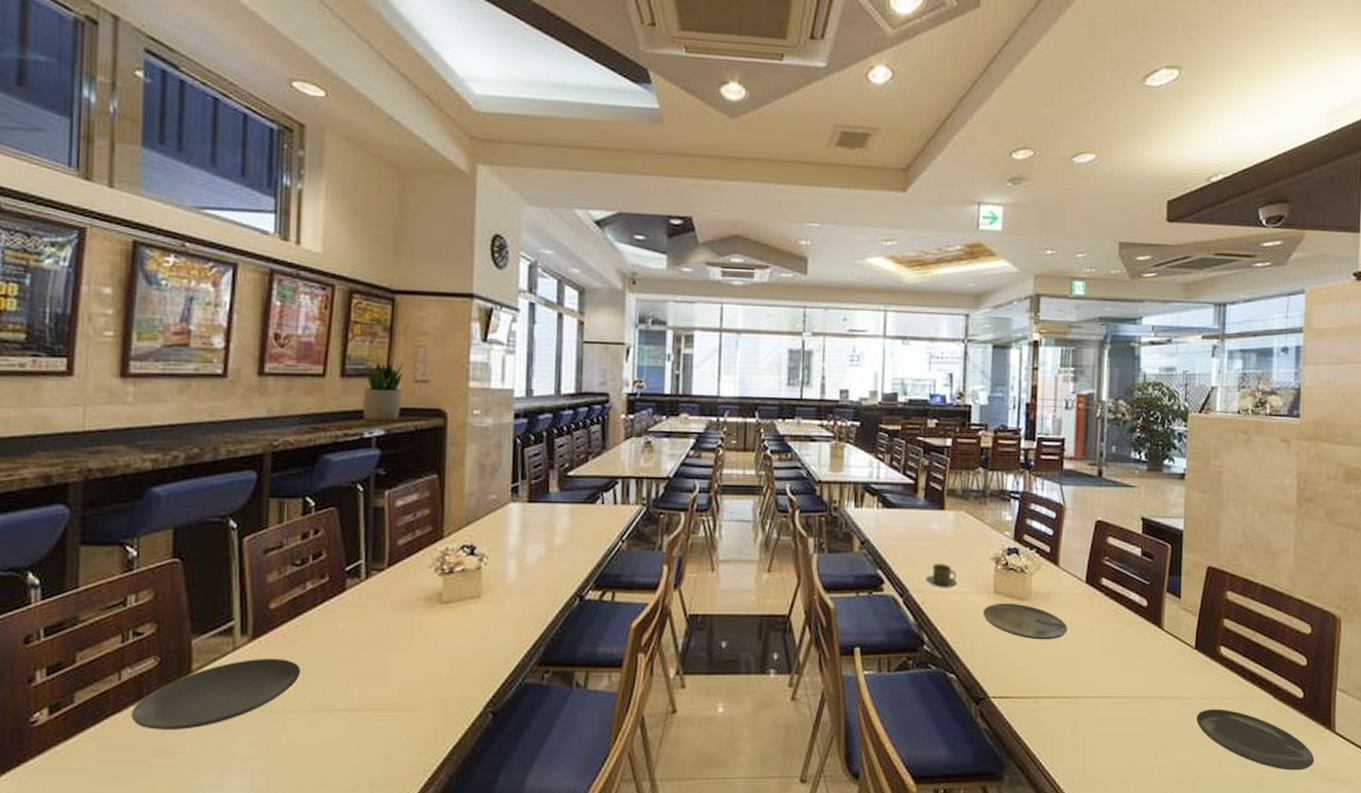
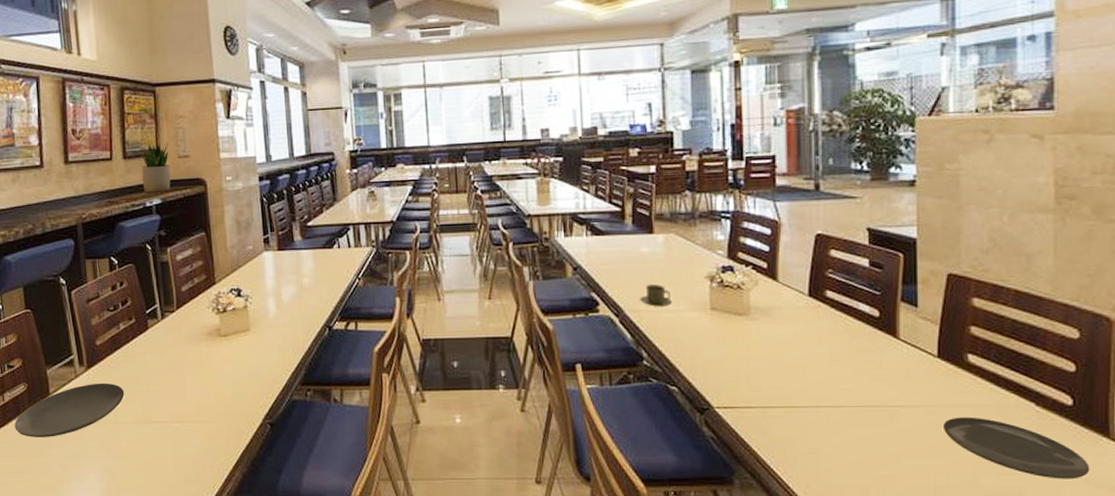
plate: present [983,602,1068,640] -> none [700,318,792,353]

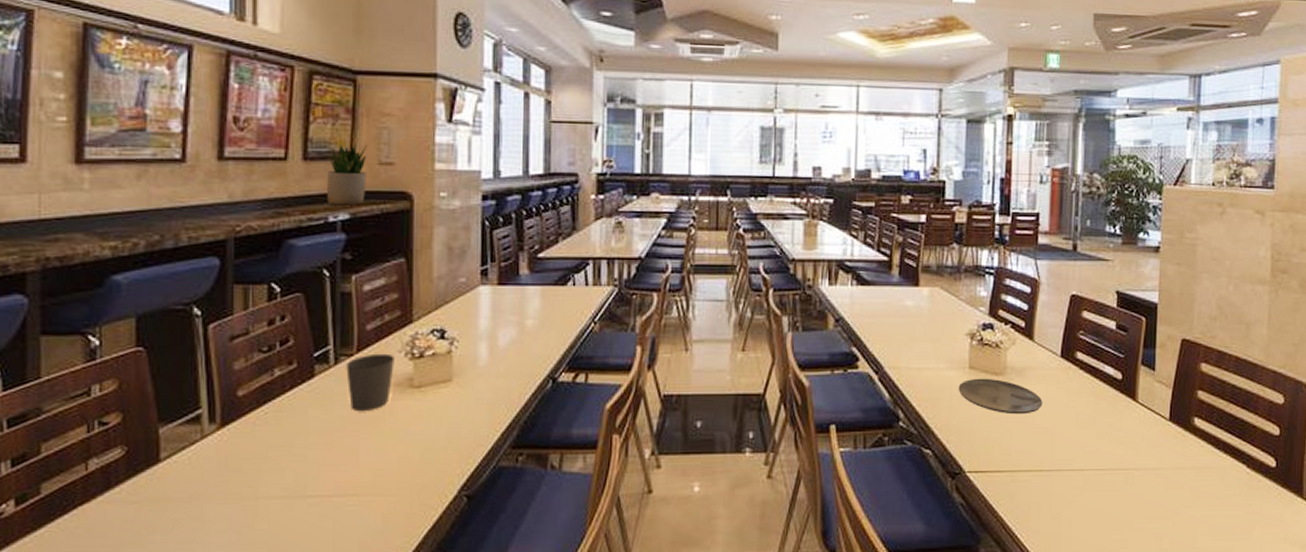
plate: present [14,382,125,437] -> none [100,445,272,519]
dixie cup: none [170,309,205,356] -> present [346,353,394,412]
cup and saucer: present [640,284,673,307] -> none [901,340,933,364]
plate: none [700,318,792,353] -> present [958,378,1043,415]
plate: present [942,417,1090,479] -> none [1169,479,1287,539]

